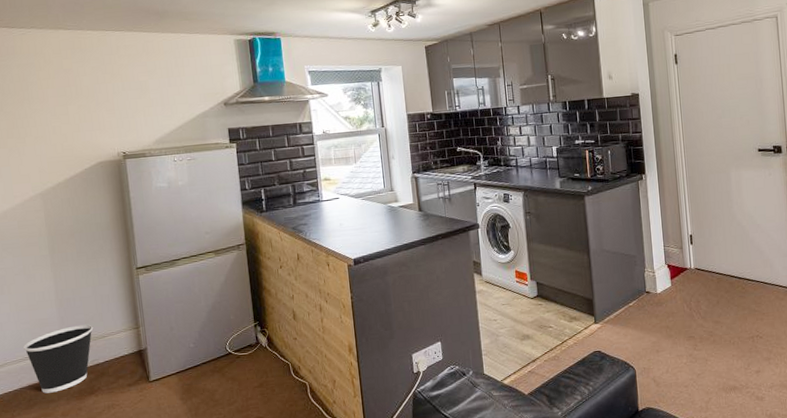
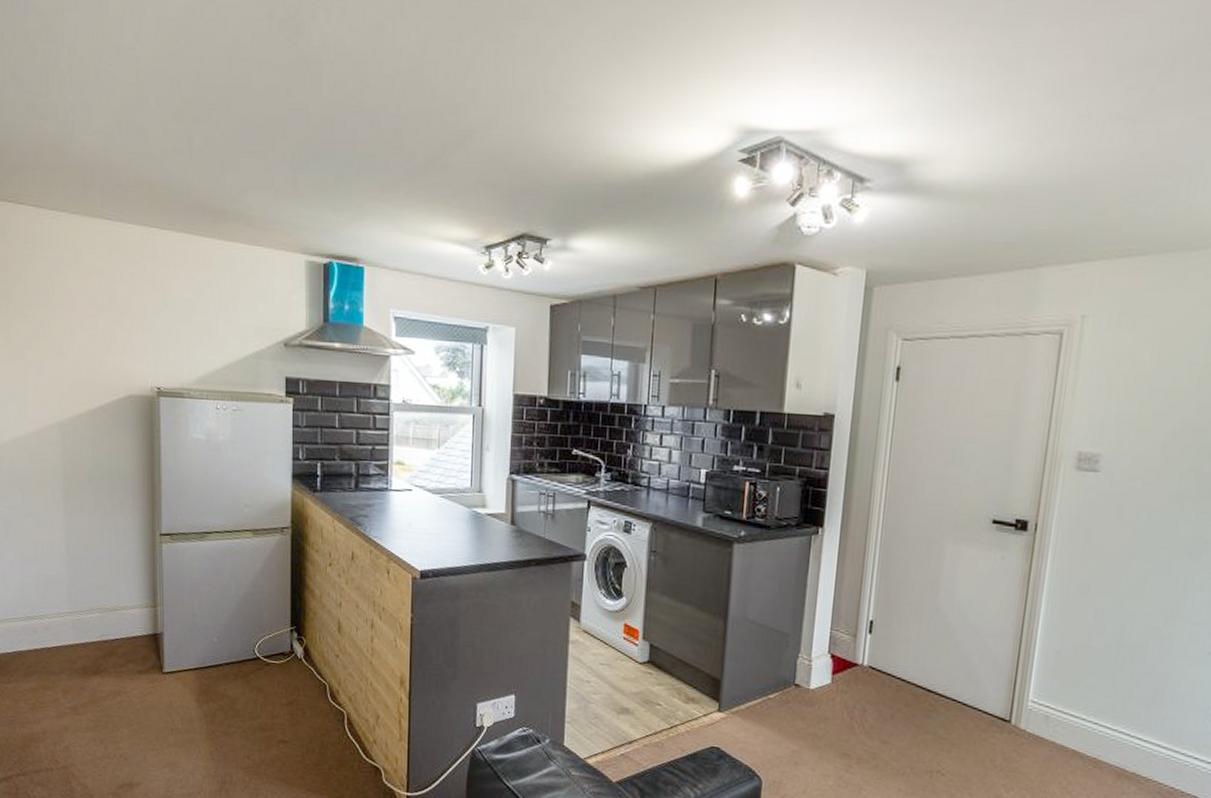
wastebasket: present [23,324,94,394] -> none [26,590,105,664]

